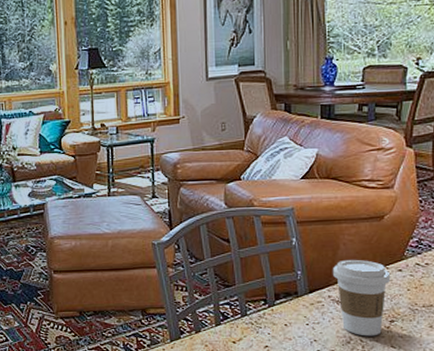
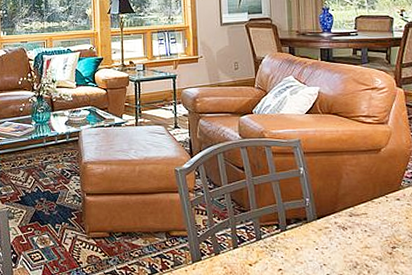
coffee cup: present [333,259,391,336] -> none [338,188,391,262]

